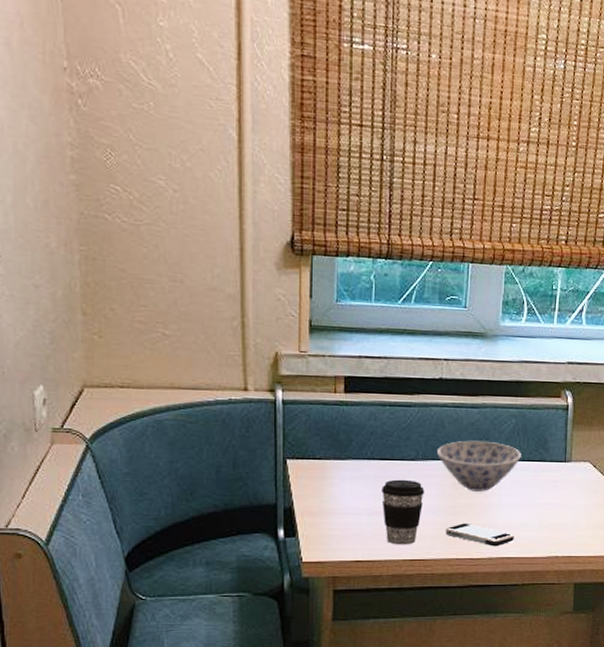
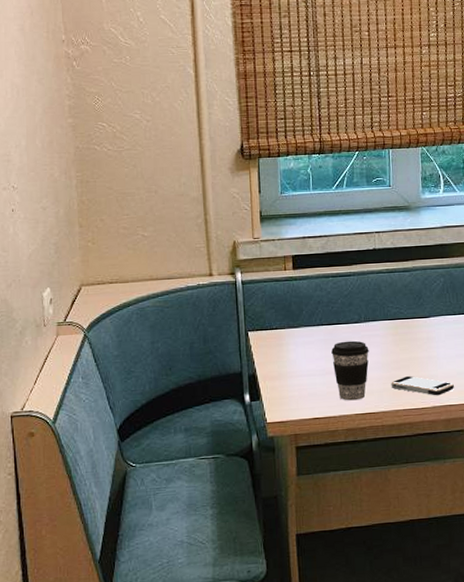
bowl: present [437,440,521,492] -> none [377,300,453,346]

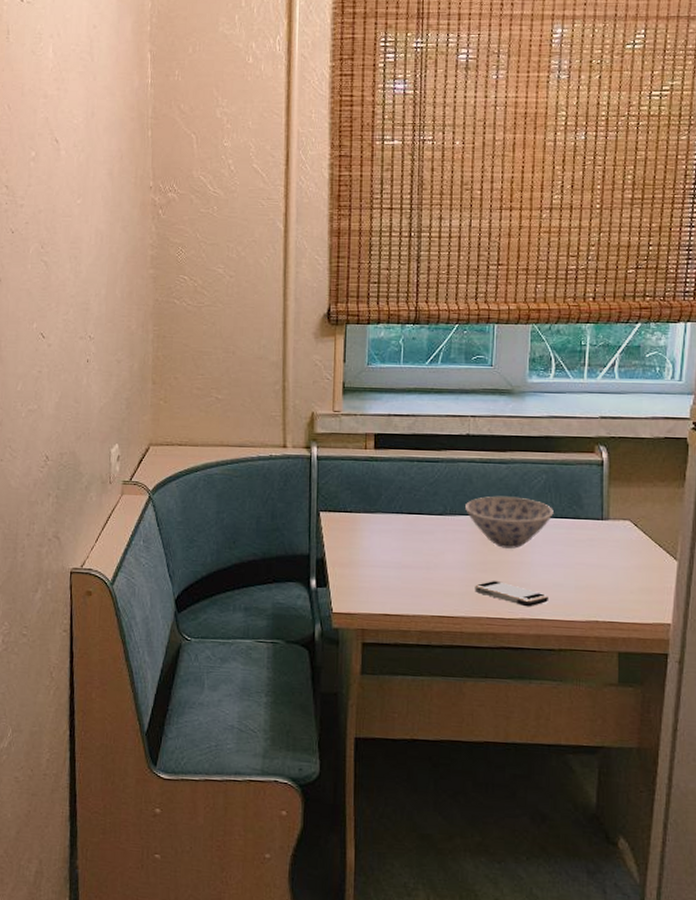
coffee cup: present [331,340,369,401] -> none [410,533,453,601]
bowl: none [377,300,453,346] -> present [465,496,554,549]

